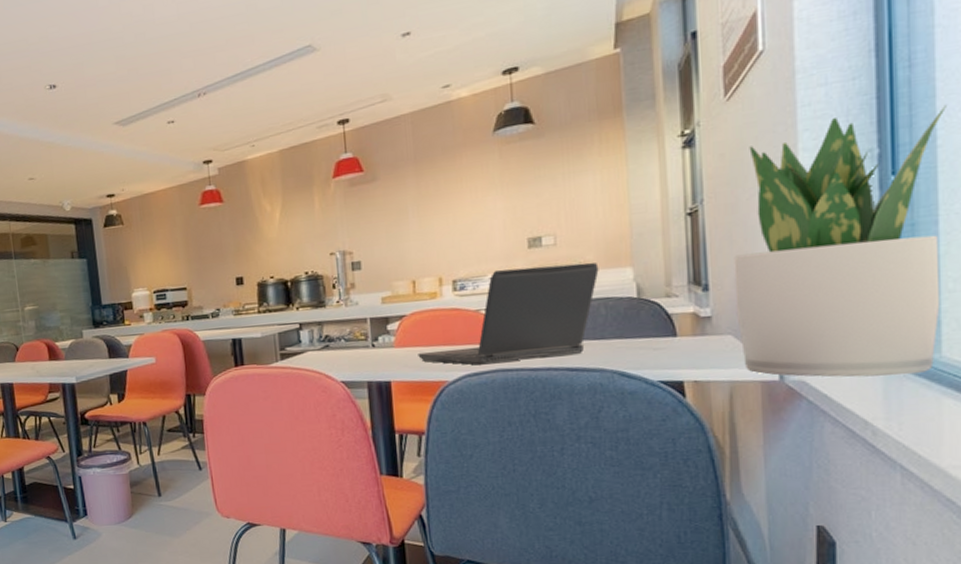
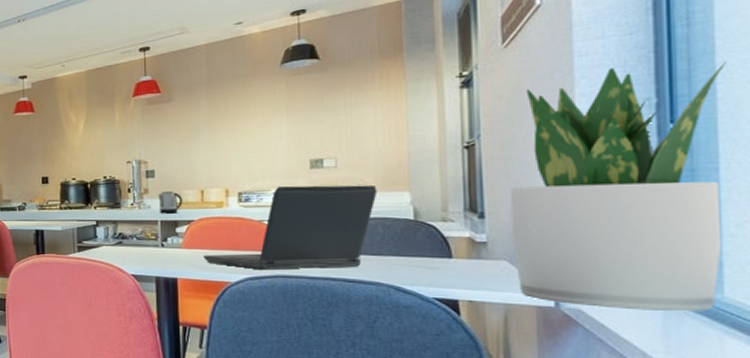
kettle: none [366,283,393,311] -> present [158,190,183,214]

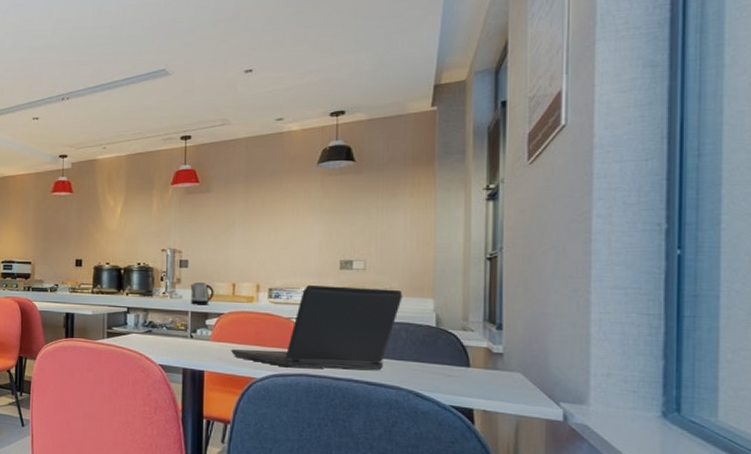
planter: present [510,61,726,312] -> none [526,192,731,434]

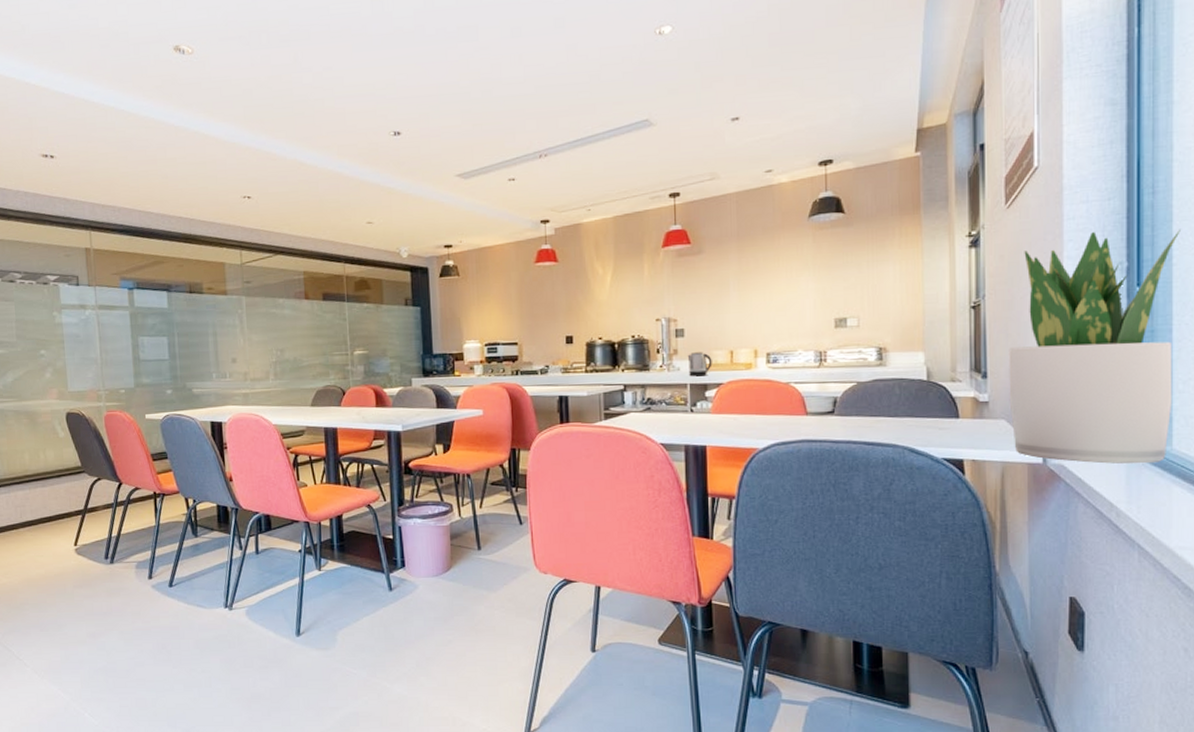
laptop computer: present [231,284,403,371] -> none [732,345,895,435]
planter: none [526,192,731,434] -> present [1008,229,1181,465]

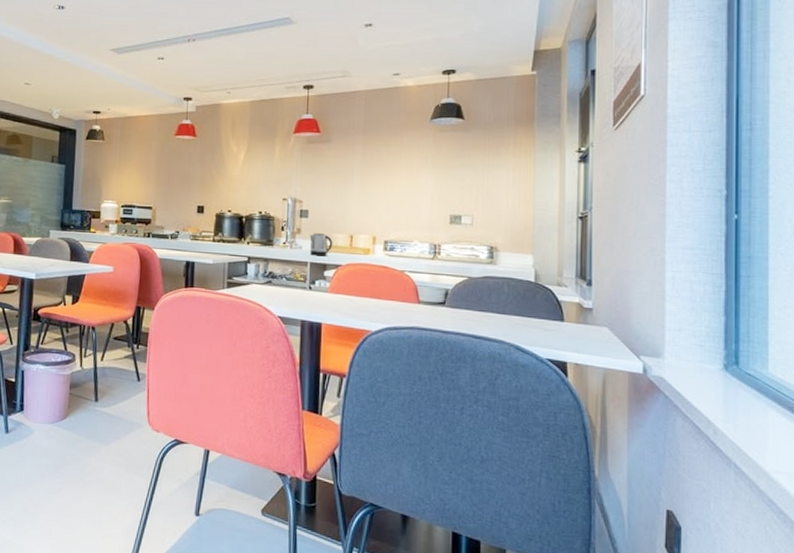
planter: present [1008,229,1181,465] -> none [612,160,776,386]

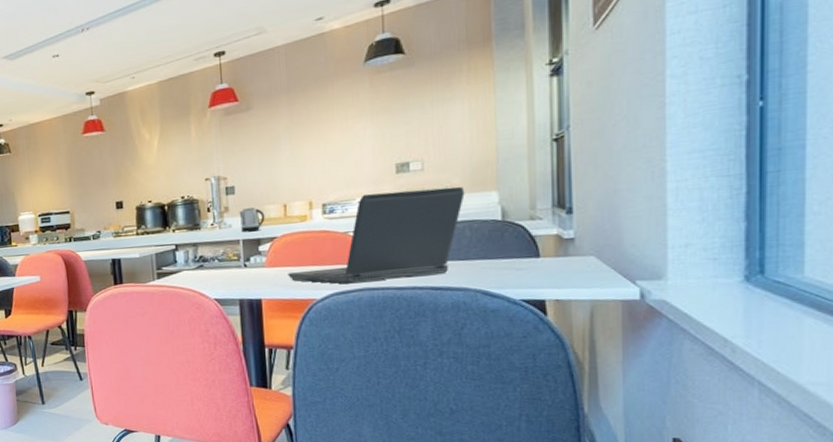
laptop computer: none [348,238,506,324] -> present [288,186,465,284]

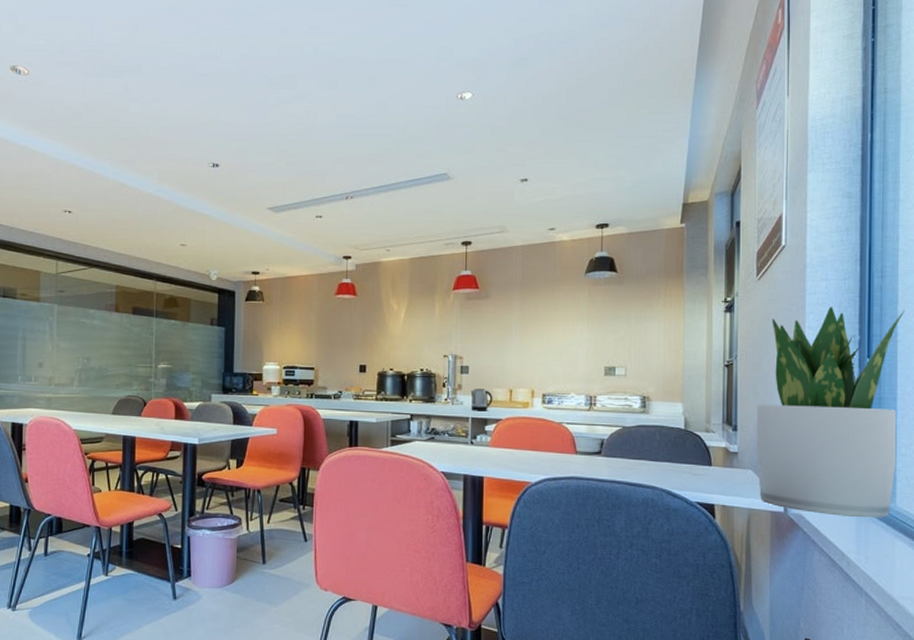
laptop computer: present [288,186,465,284] -> none [508,390,657,472]
planter: none [598,30,818,297] -> present [756,307,904,519]

